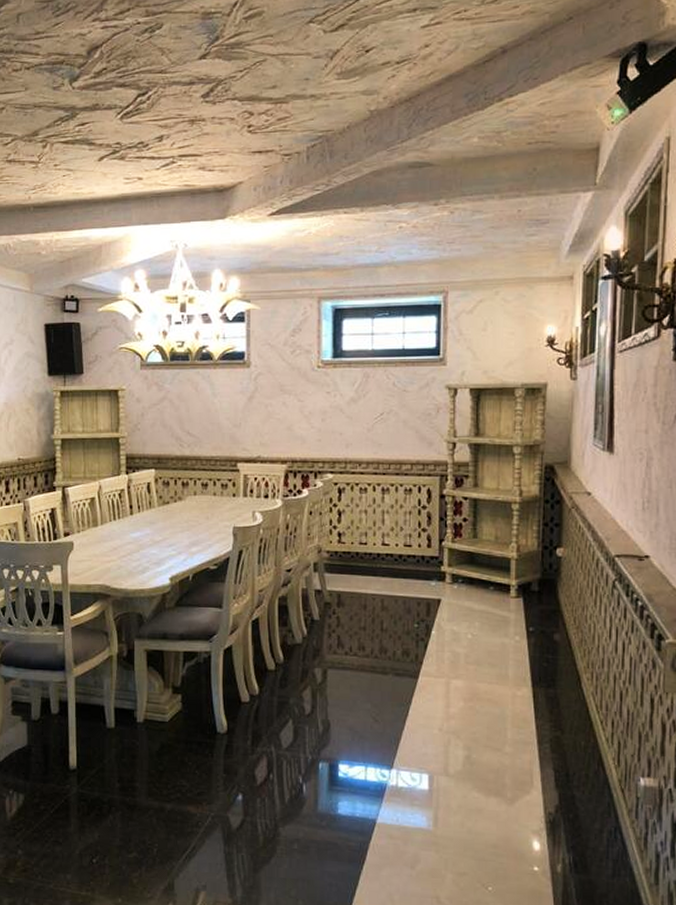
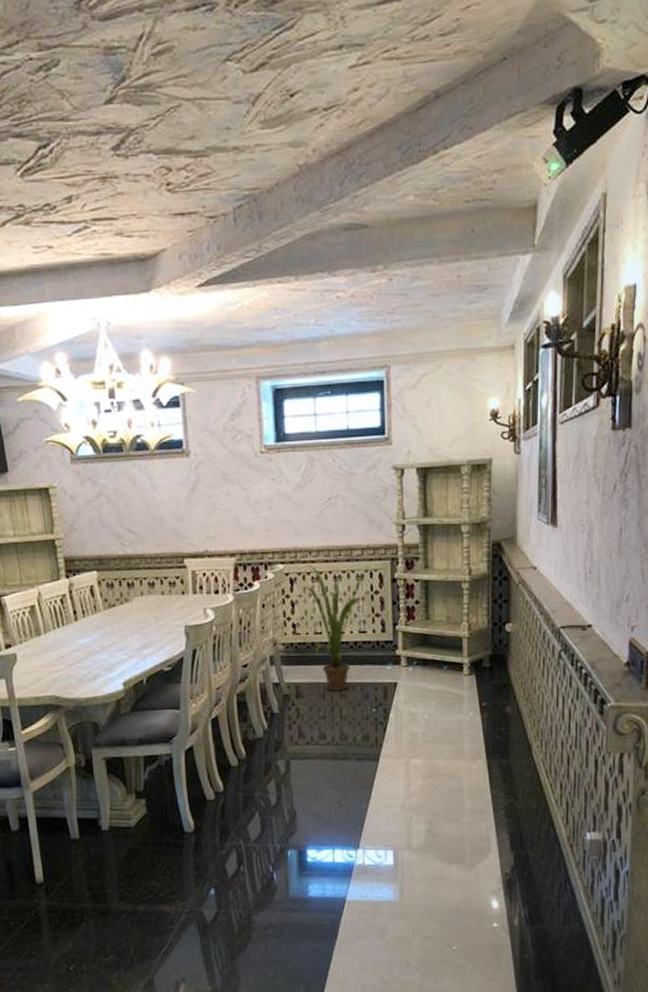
house plant: none [349,476,418,603] -> present [301,565,369,691]

